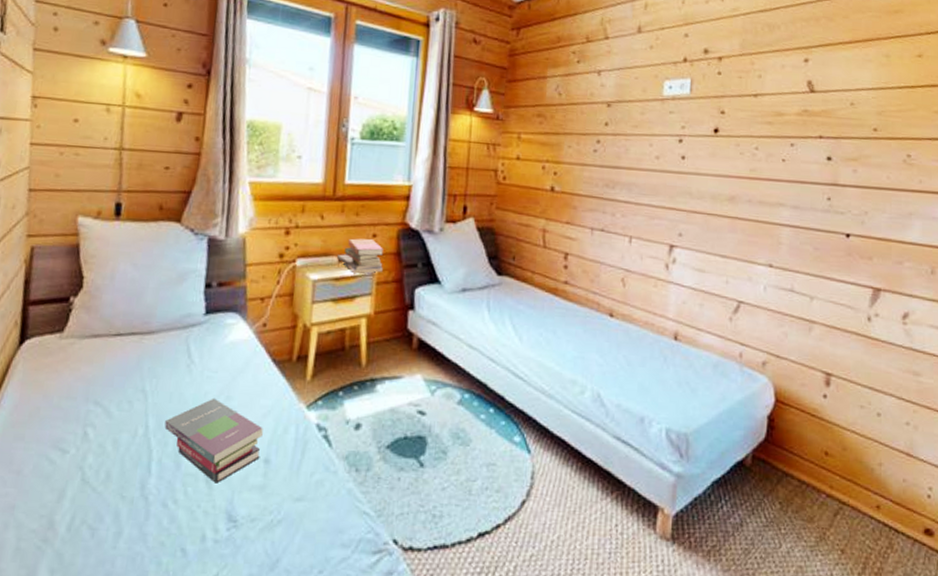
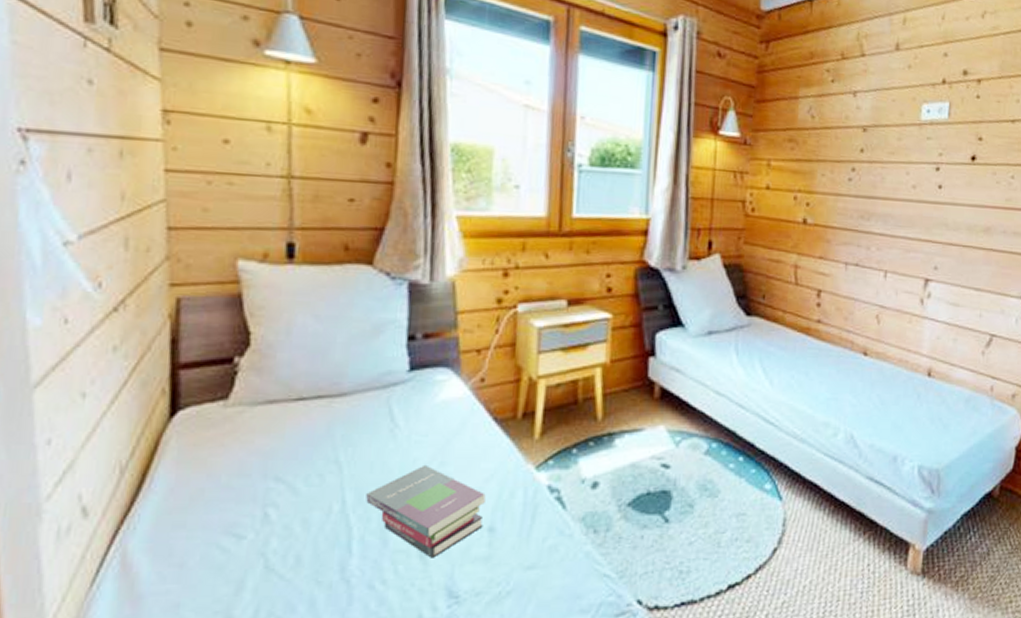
books: present [337,238,383,274] -> none [566,279,619,319]

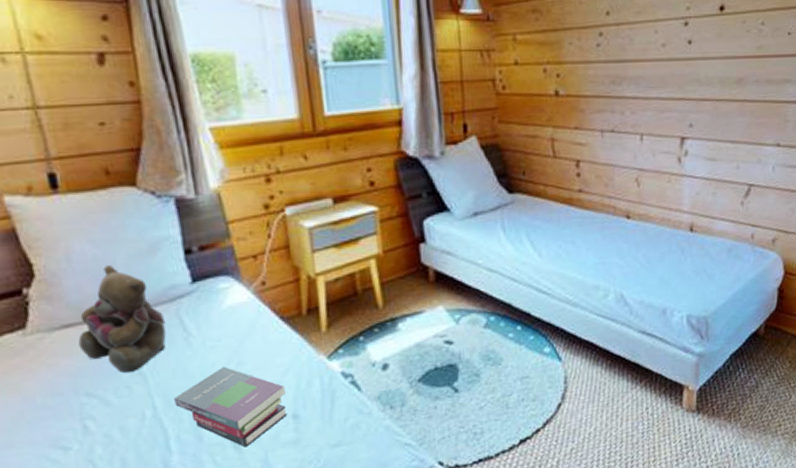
teddy bear: none [279,343,375,459] -> present [78,265,166,373]

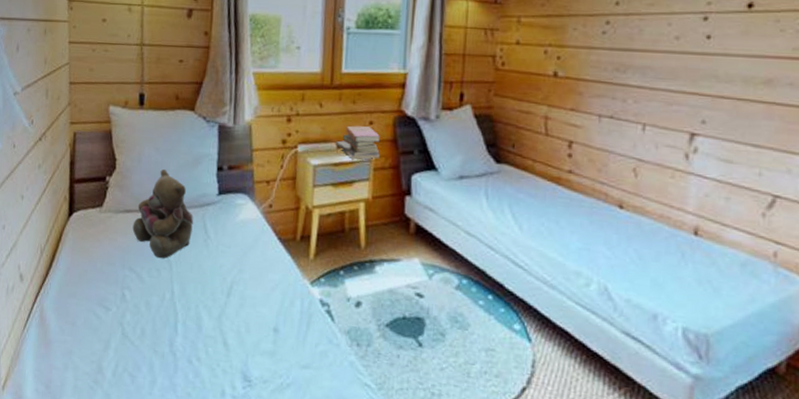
books: present [174,366,288,447] -> none [187,270,272,347]
books: none [331,174,385,215] -> present [336,125,380,160]

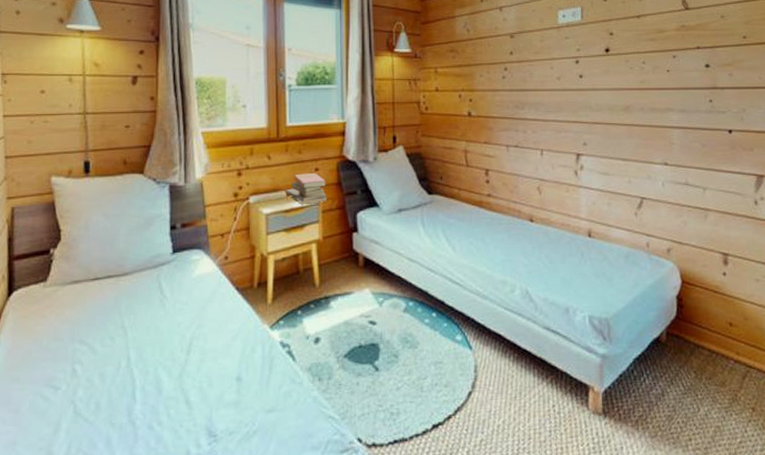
teddy bear: present [132,169,194,258] -> none [81,235,148,325]

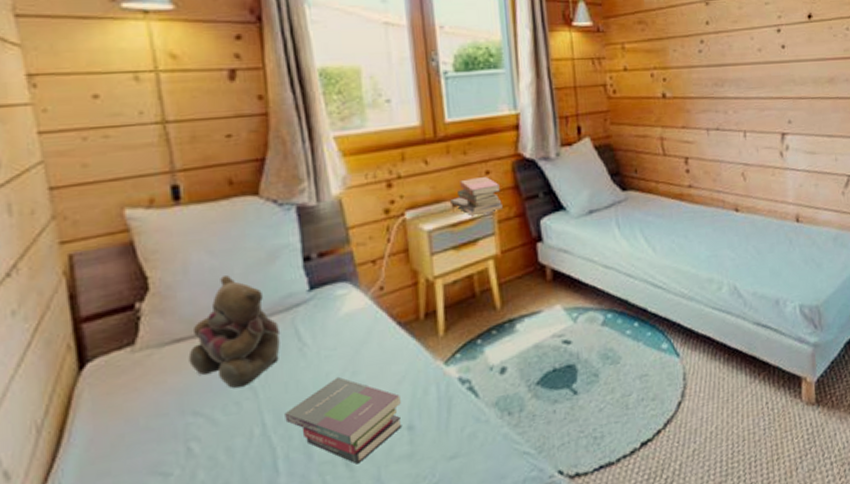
teddy bear: none [81,235,148,325] -> present [188,276,281,388]
books: none [145,327,233,404] -> present [285,376,402,464]

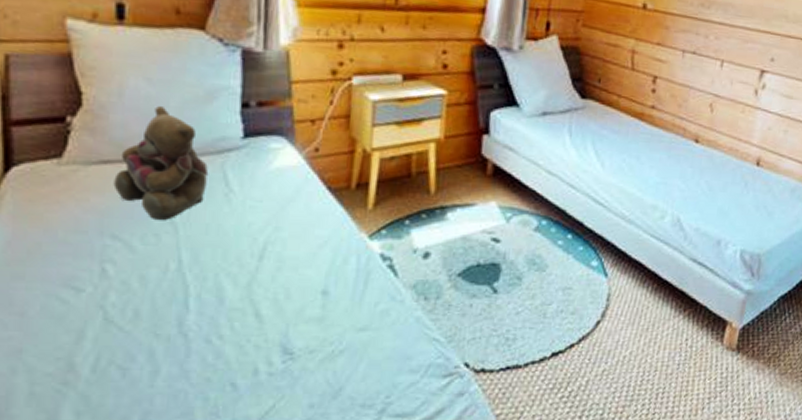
books: present [285,376,402,464] -> none [202,228,320,317]
books: present [450,177,503,216] -> none [401,54,455,95]

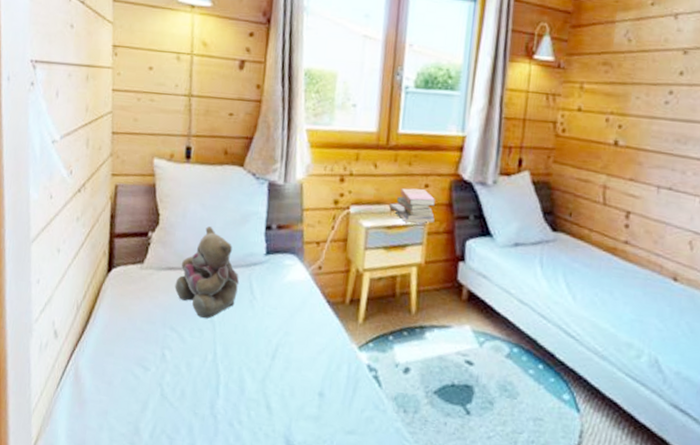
books: none [401,54,455,95] -> present [390,188,435,224]

